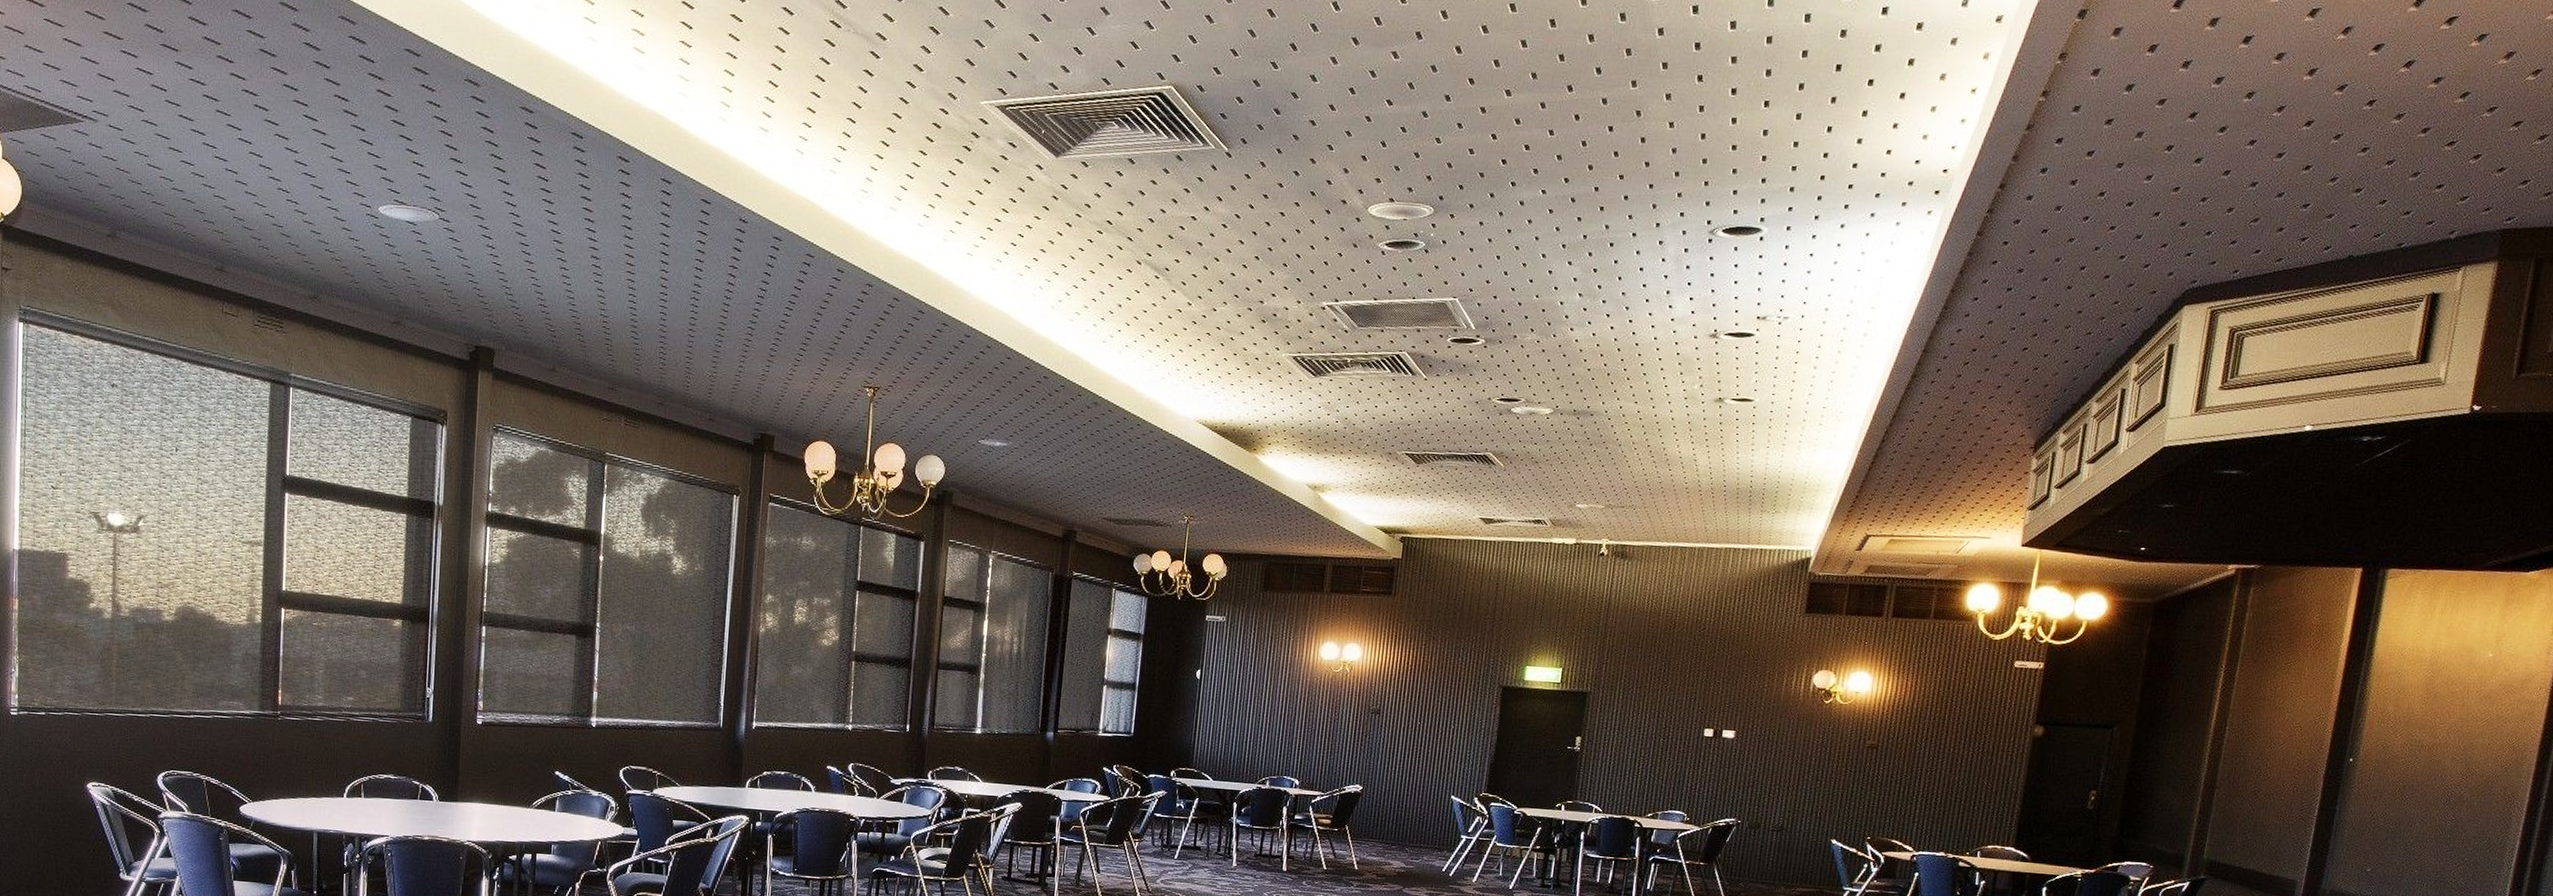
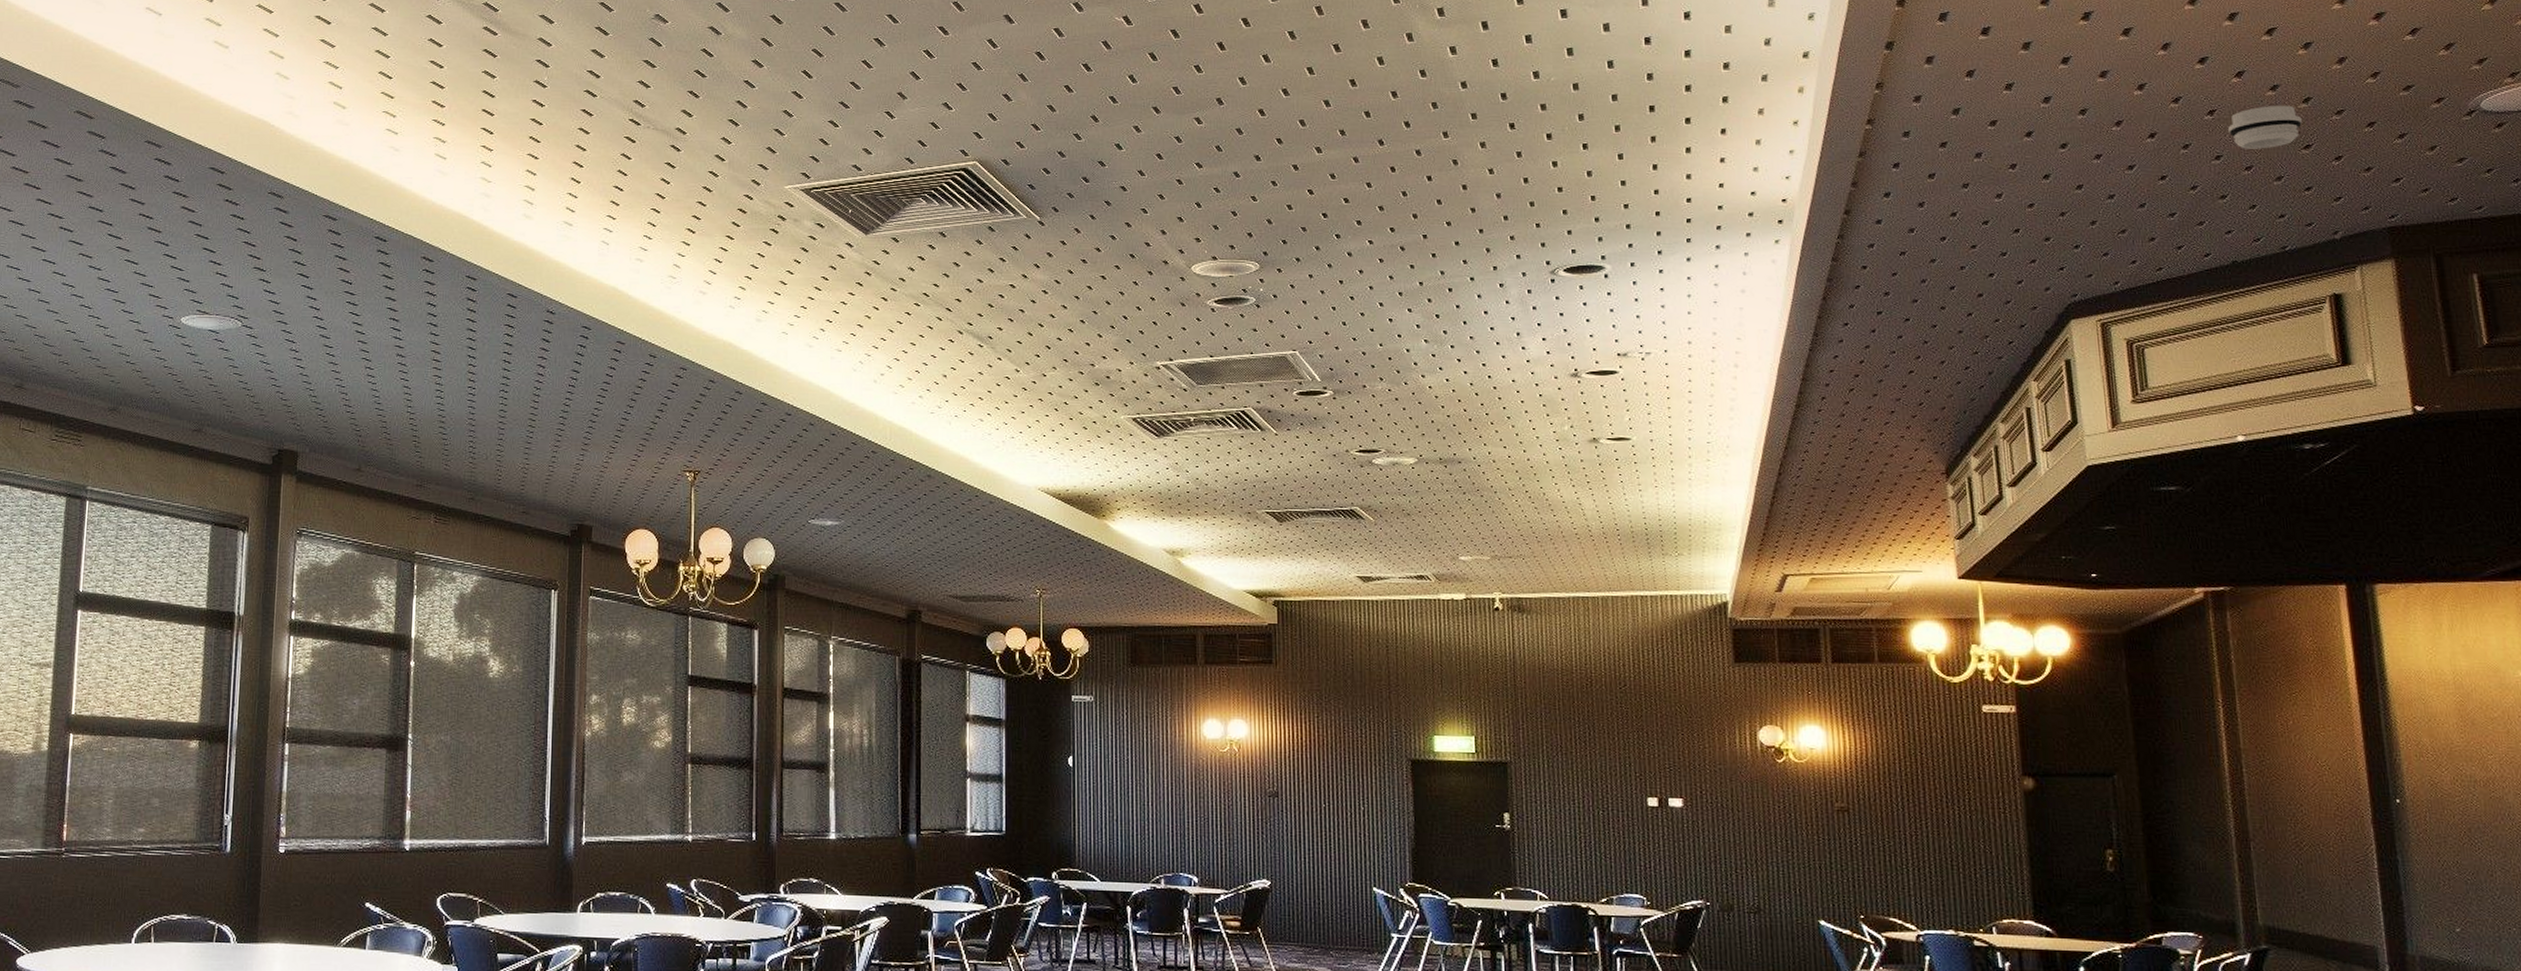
smoke detector: none [2382,98,2454,144] -> present [2228,105,2302,149]

